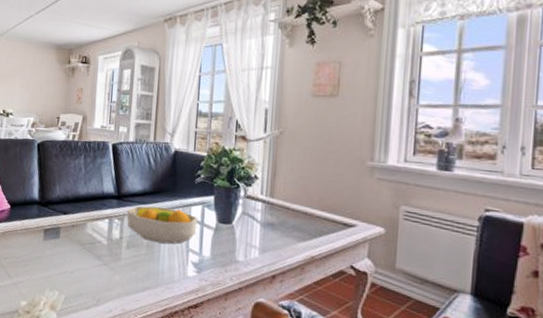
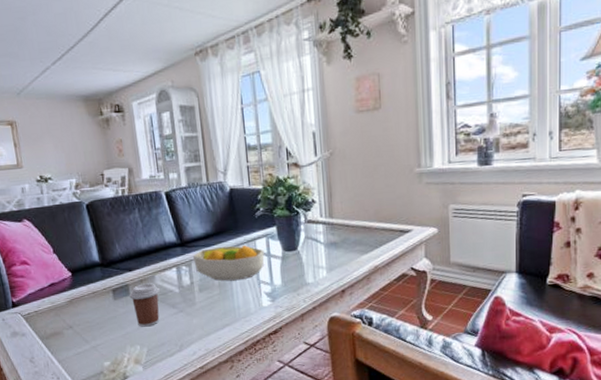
coffee cup: none [59,229,89,274] -> present [129,283,160,327]

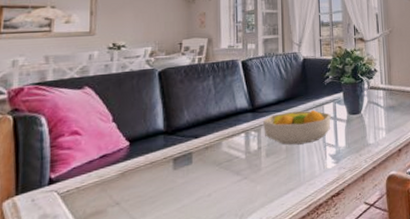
coffee cup: present [129,283,160,327] -> none [191,150,225,198]

